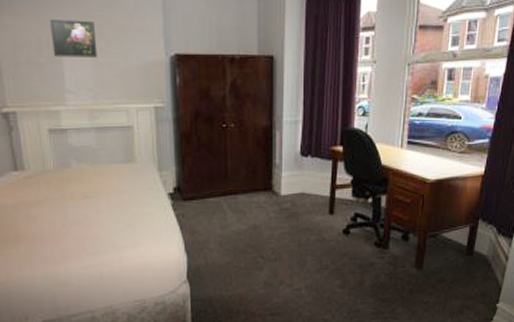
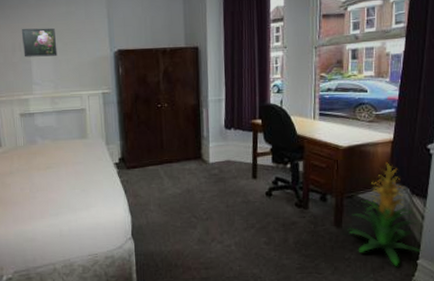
indoor plant: none [428,198,503,310] -> present [347,162,422,266]

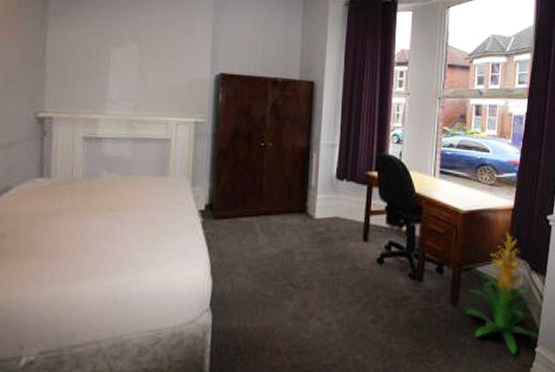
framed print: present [21,27,58,58] -> none [100,32,146,71]

